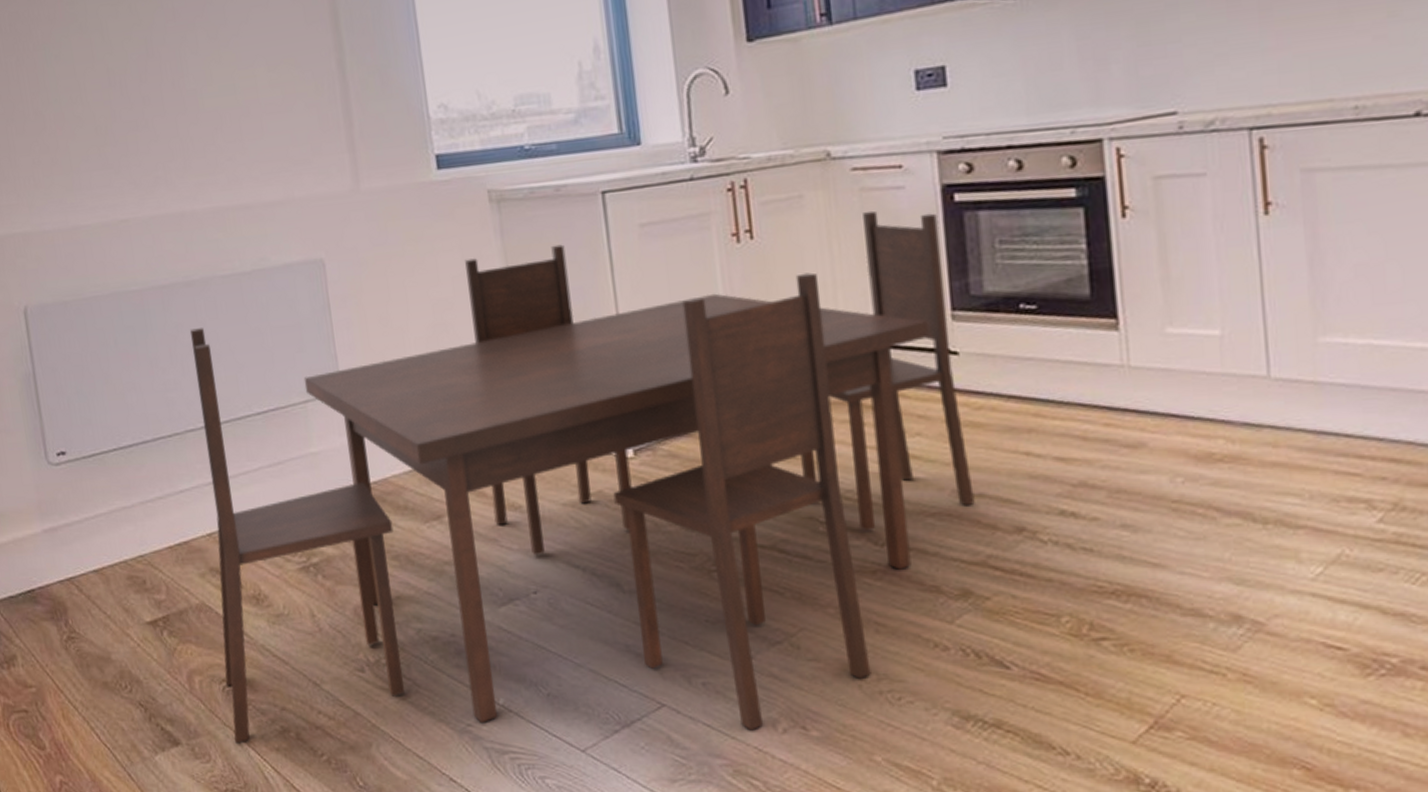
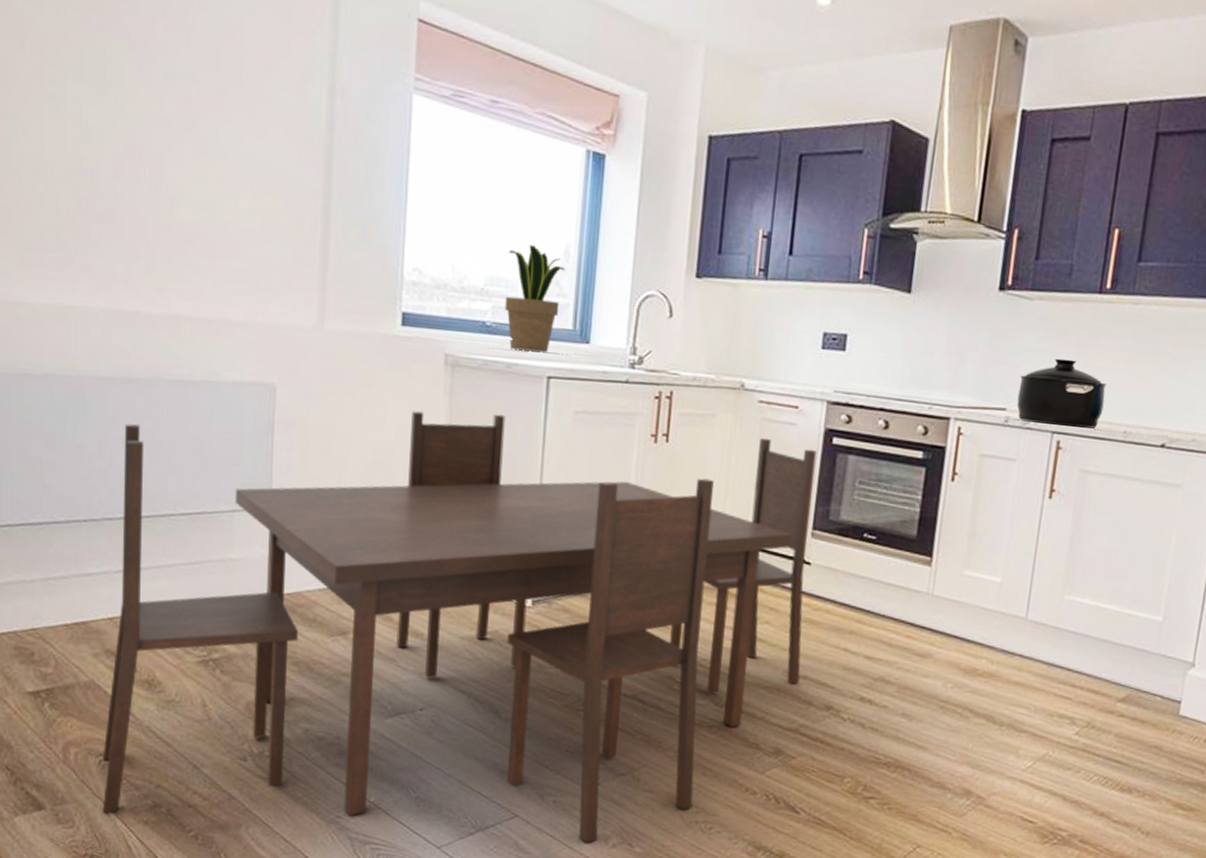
potted plant: none [534,48,601,170] -> present [505,244,565,353]
saucepan: none [1187,30,1317,122] -> present [1016,358,1107,429]

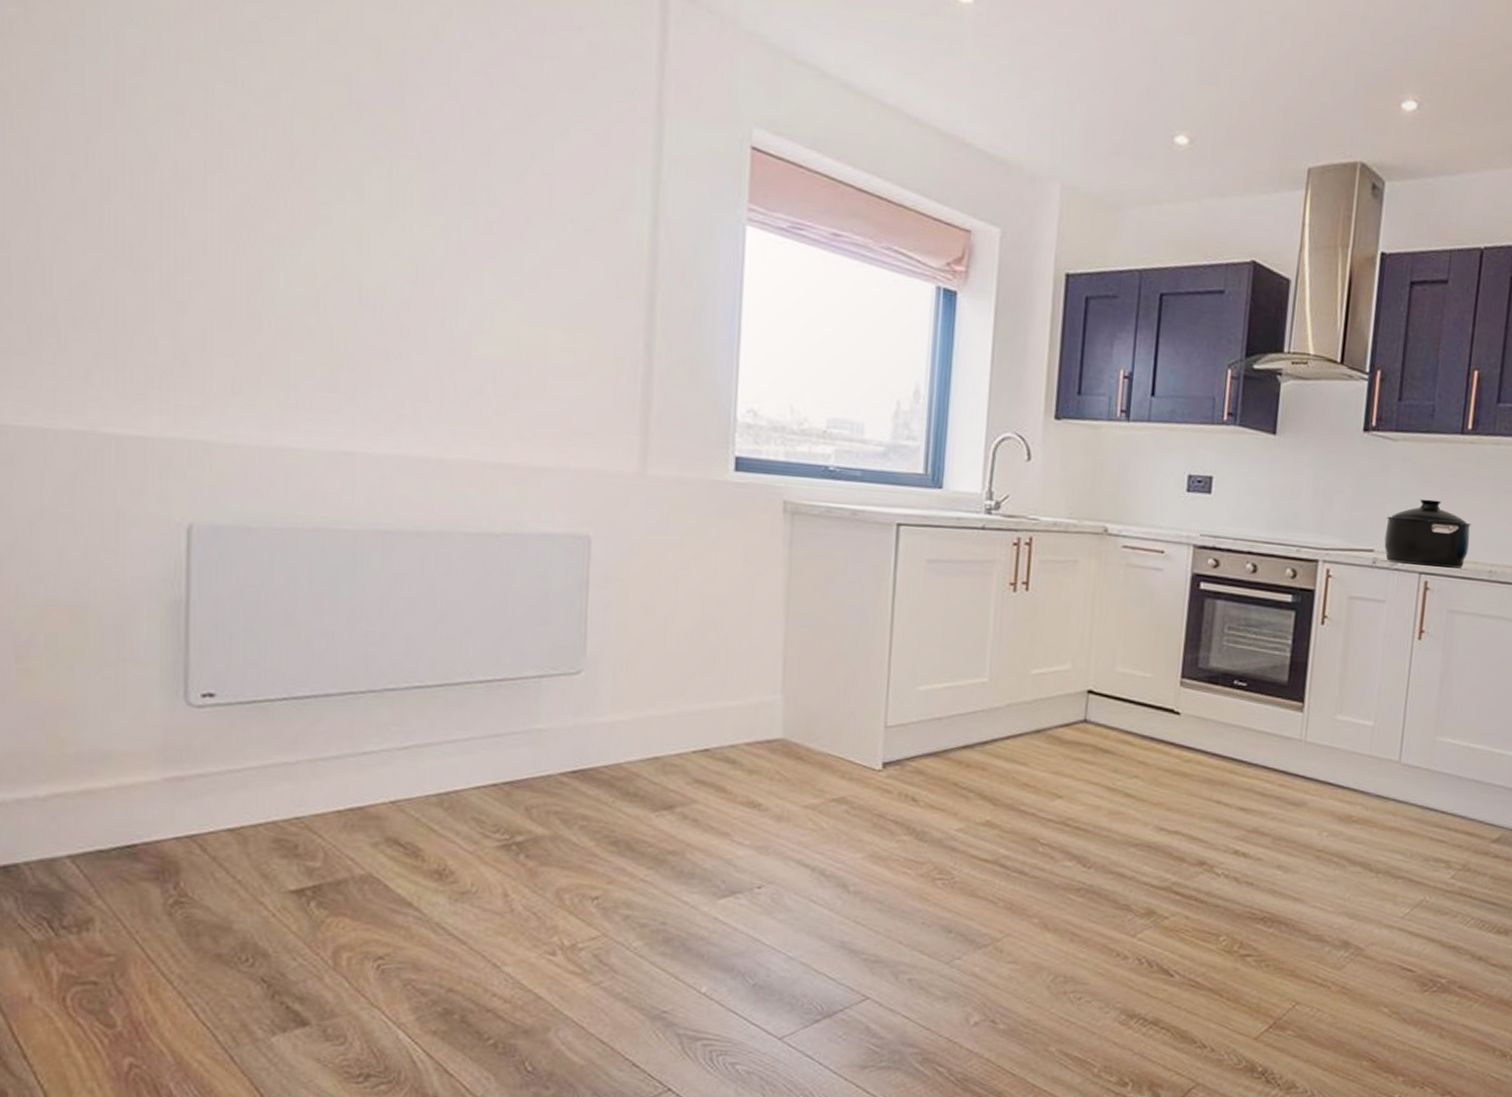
dining set: present [102,411,817,843] -> none [382,562,1185,1025]
potted plant: present [505,244,565,353] -> none [850,384,915,499]

